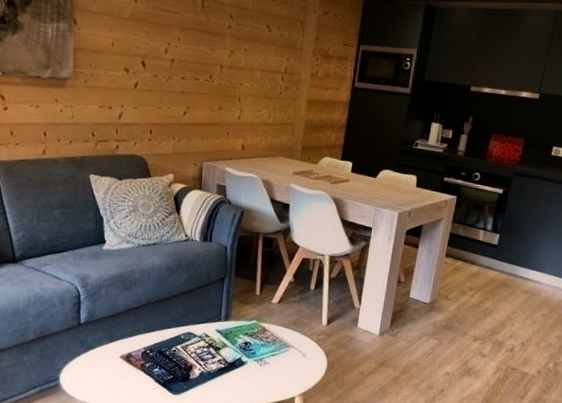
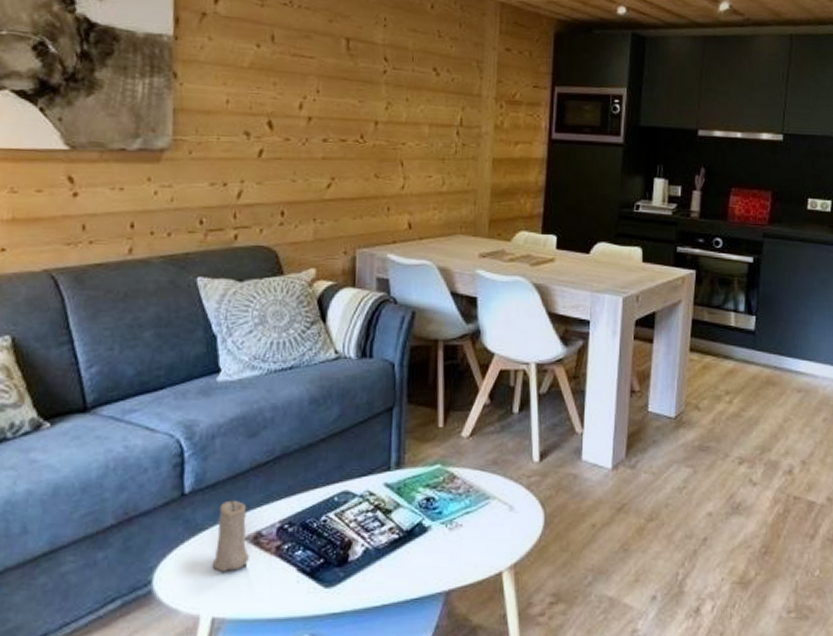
candle: none [99,330,123,377] -> present [213,500,249,571]

